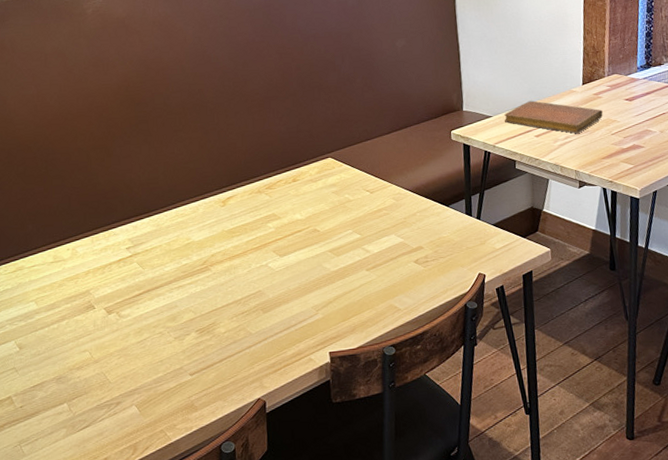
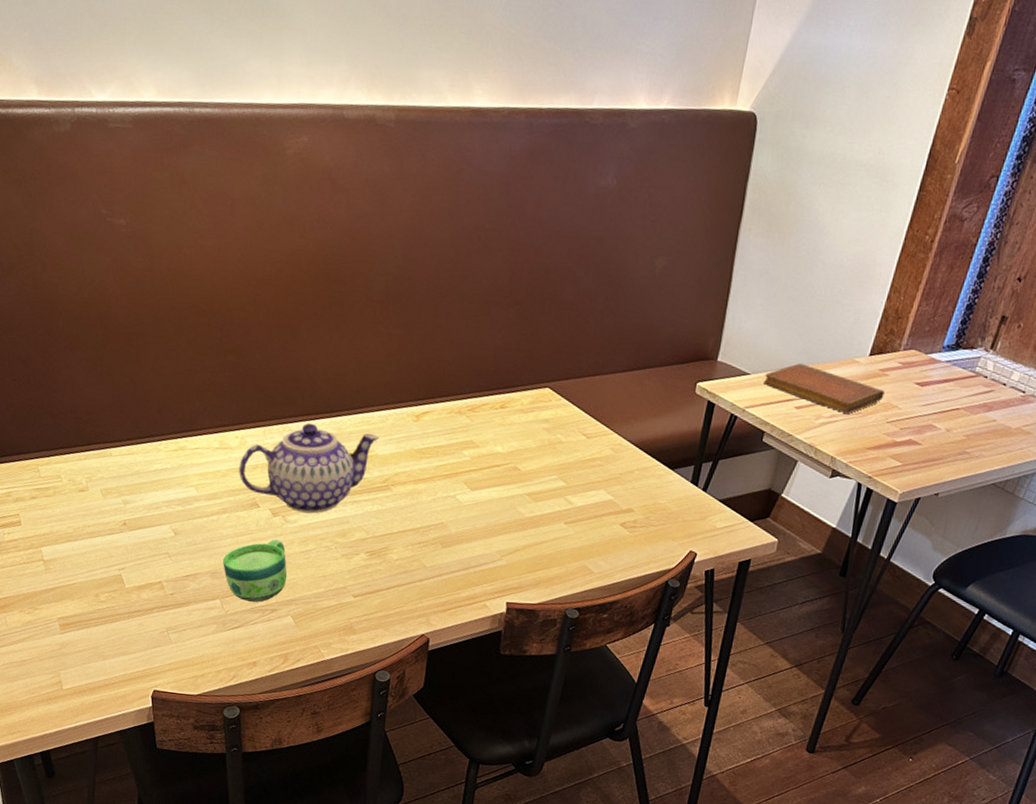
cup: none [67,334,128,400] -> present [223,539,288,603]
teapot: none [73,224,193,306] -> present [239,423,379,514]

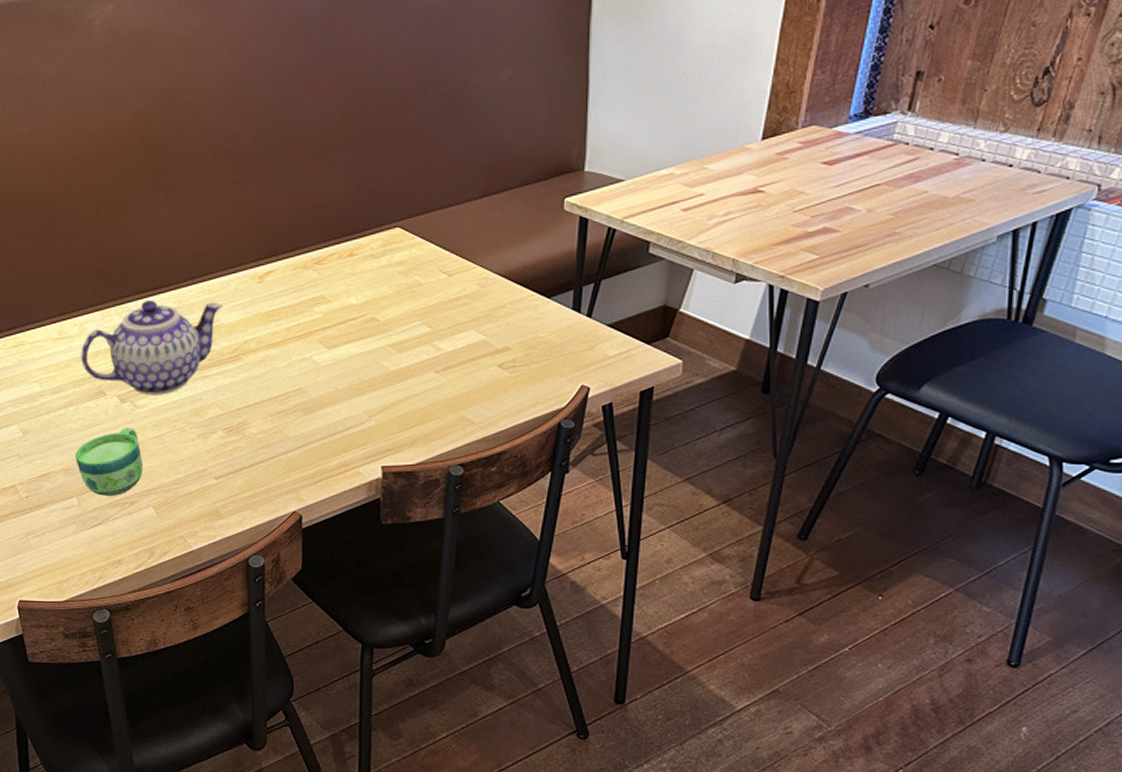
notebook: present [764,363,885,413] -> none [642,160,786,208]

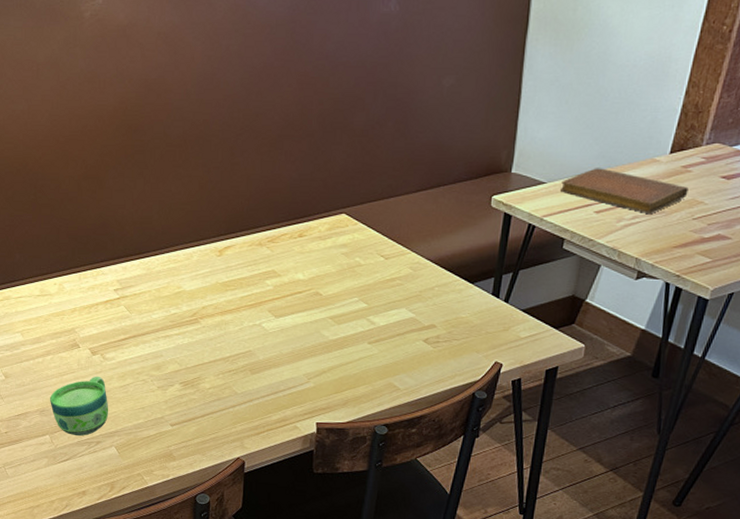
teapot: present [81,299,223,395] -> none [59,265,186,350]
notebook: none [642,160,786,208] -> present [561,168,689,213]

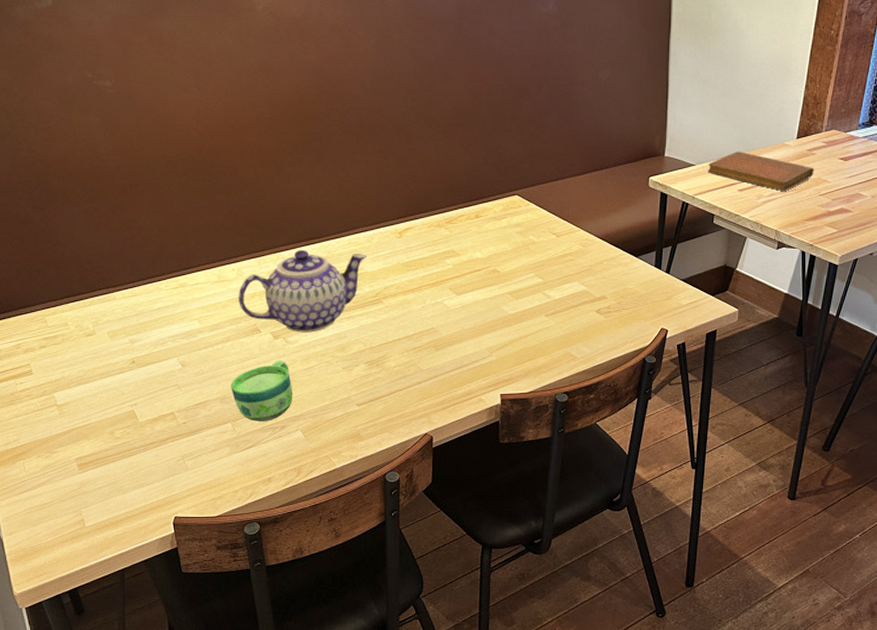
teapot: none [59,265,186,350] -> present [238,249,367,333]

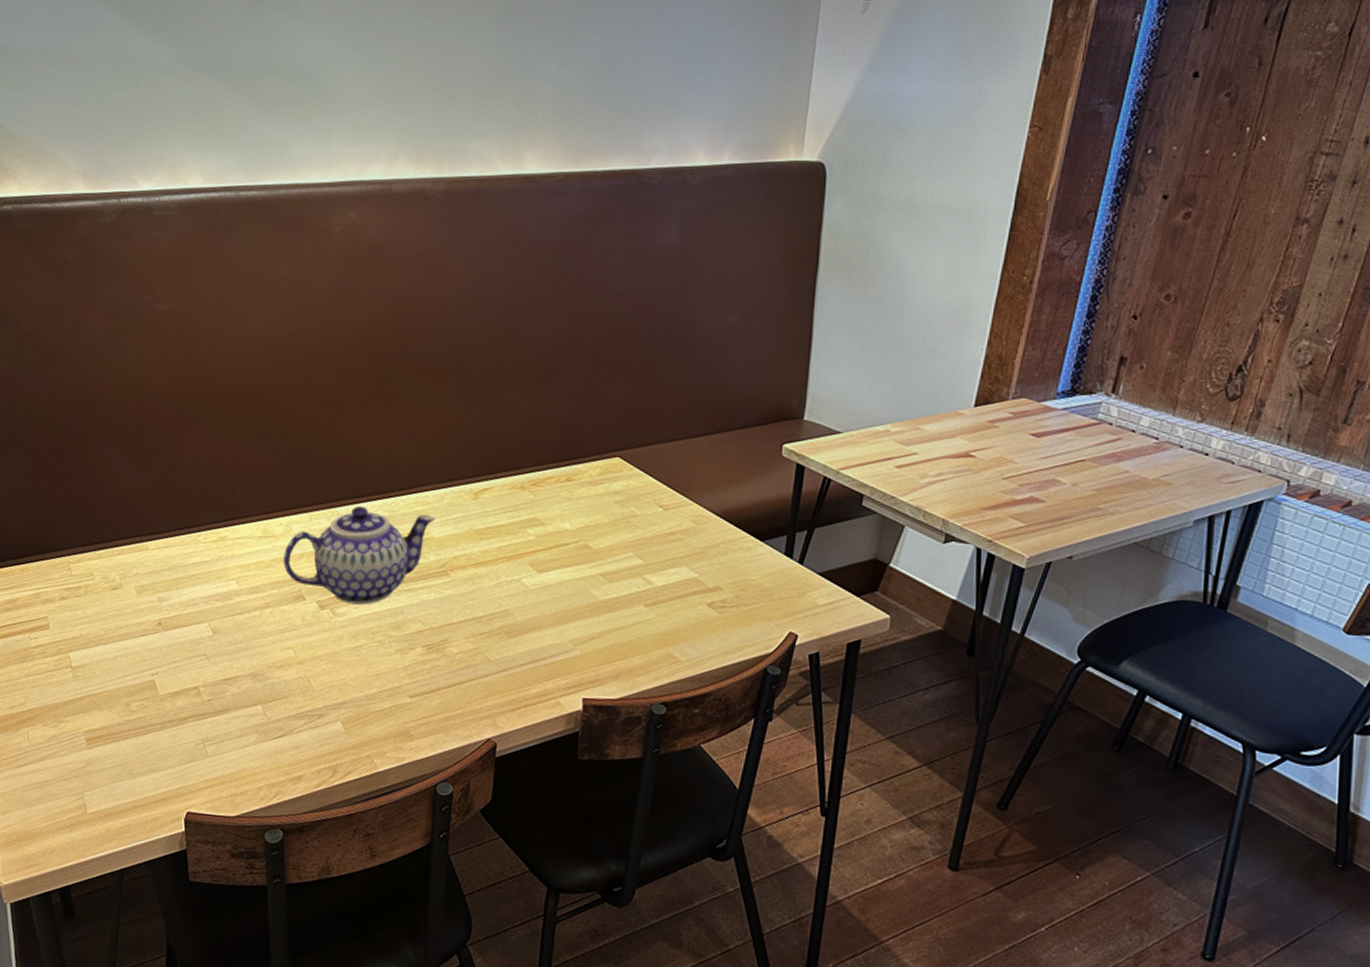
cup: present [231,360,294,422] -> none [265,634,336,708]
notebook: present [708,151,814,191] -> none [858,419,996,471]

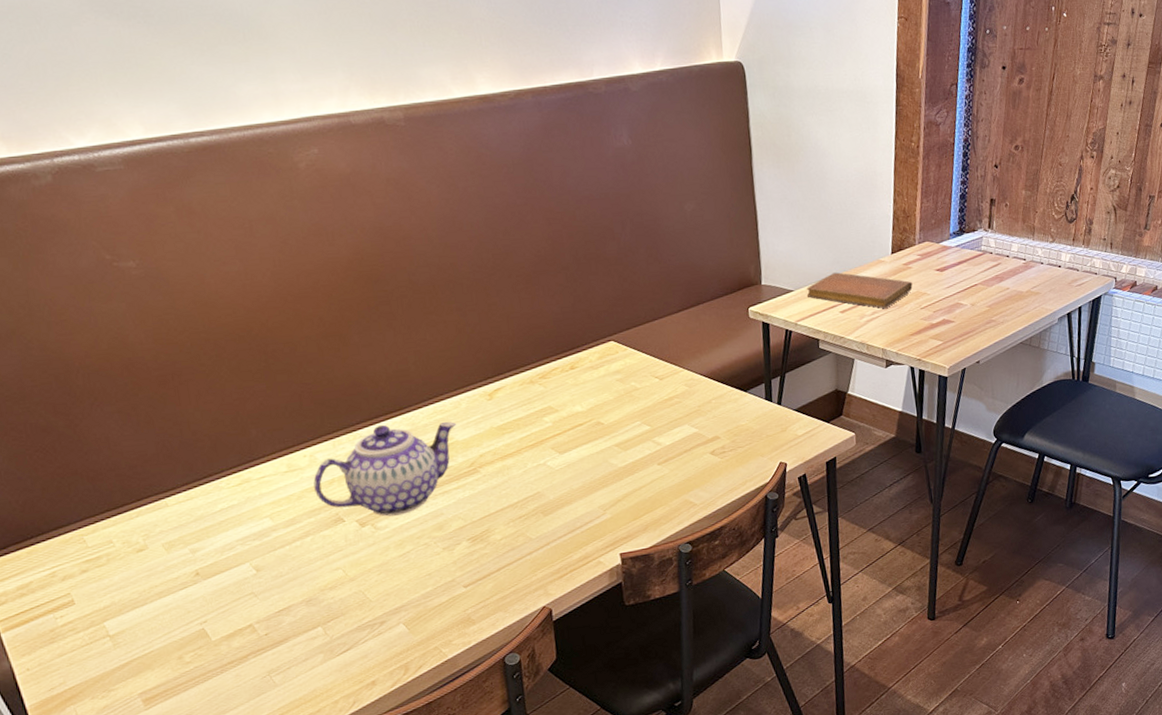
notebook: none [858,419,996,471] -> present [807,272,913,308]

